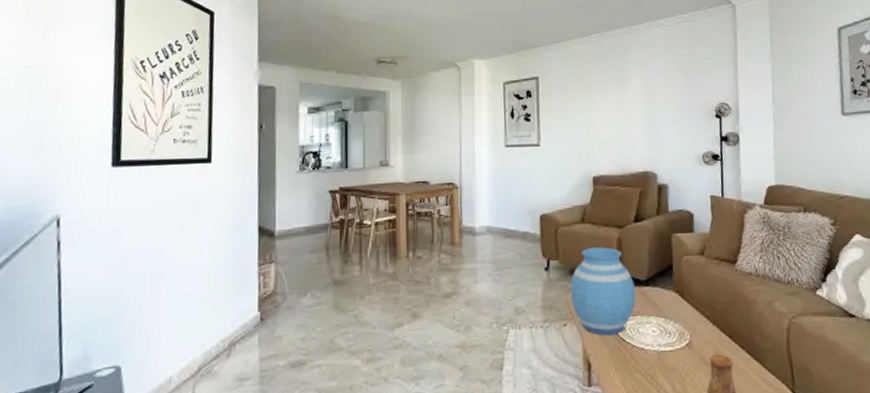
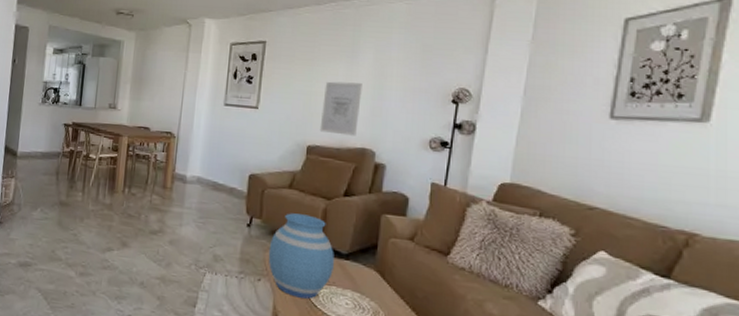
wall art: none [601,109,637,162] -> present [319,81,362,136]

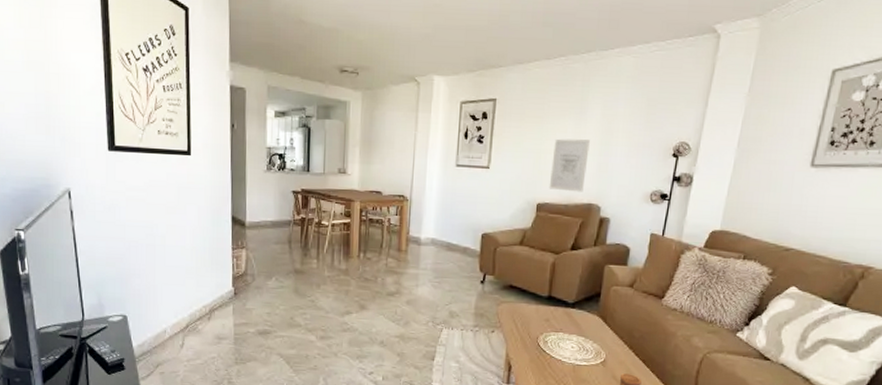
vase: present [268,213,334,299] -> none [501,268,562,345]

